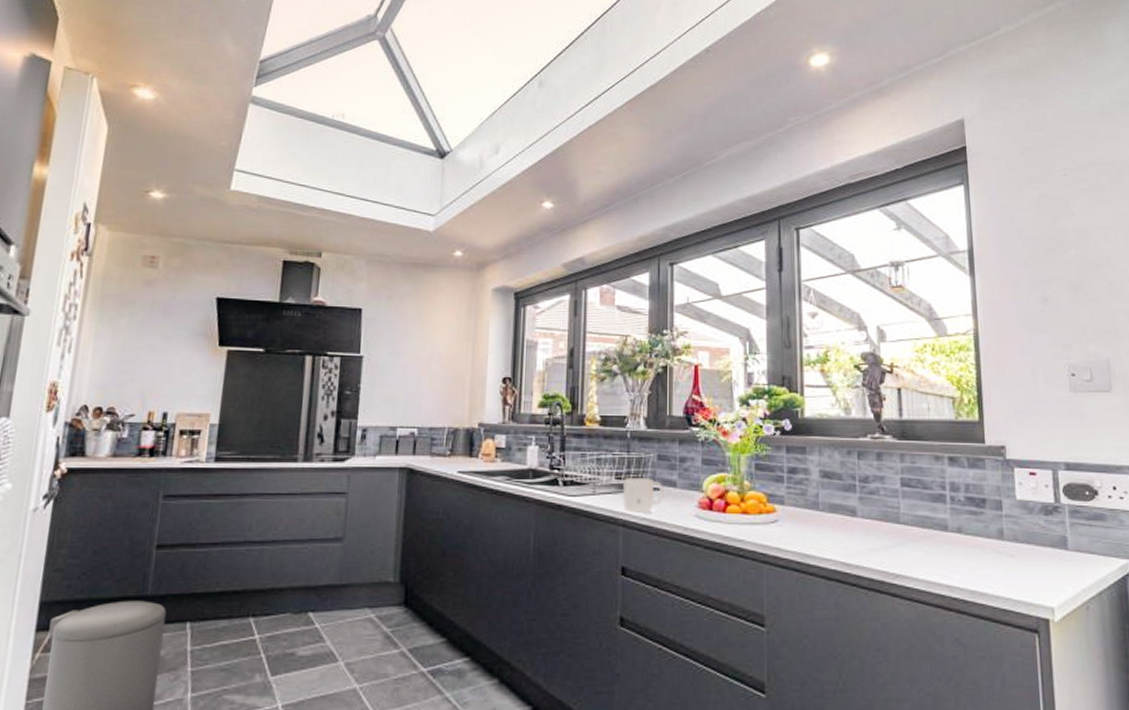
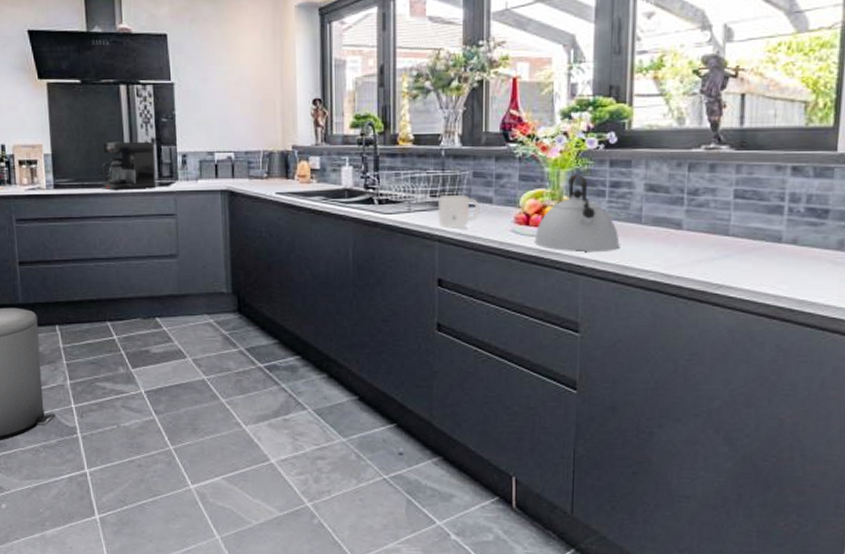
coffee maker: none [268,413,334,466] -> present [101,141,157,191]
kettle: none [718,459,800,540] -> present [534,174,620,253]

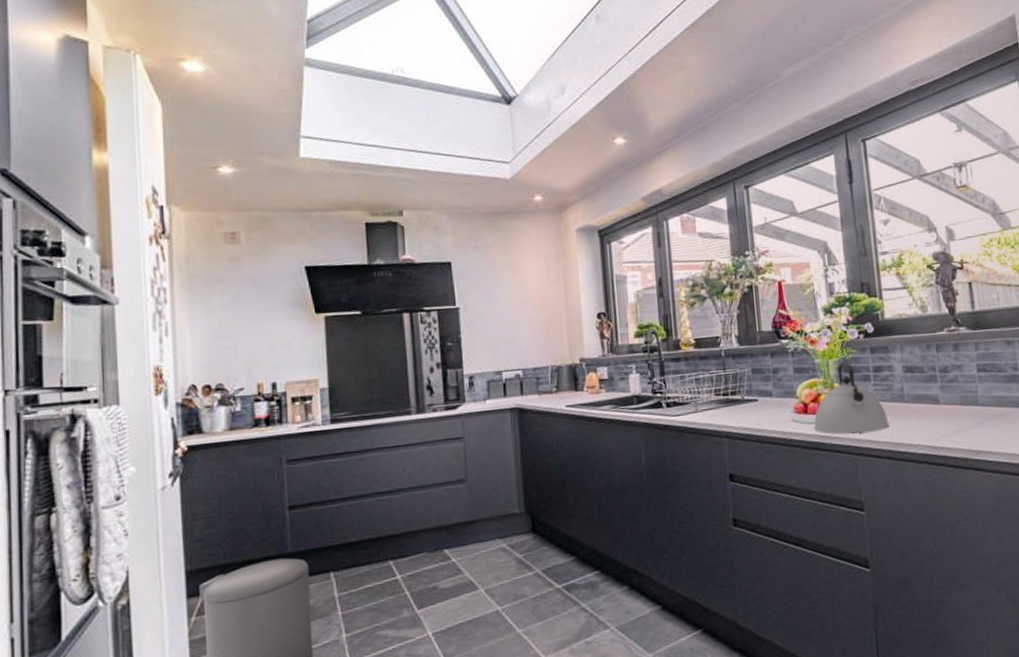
coffee maker: present [101,141,157,191] -> none [382,366,443,420]
mug: present [437,195,480,230] -> none [722,391,762,425]

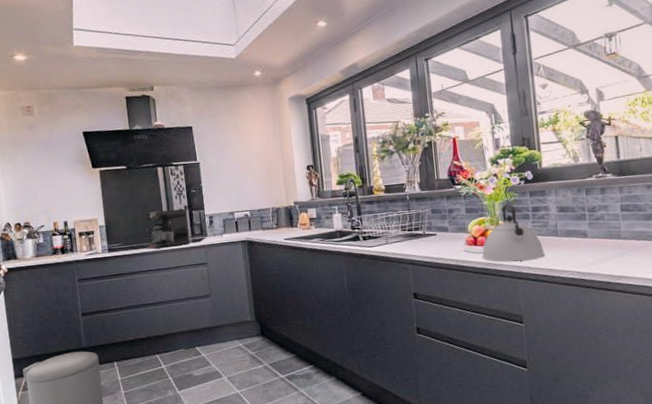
coffee maker: none [382,366,443,420] -> present [146,208,191,250]

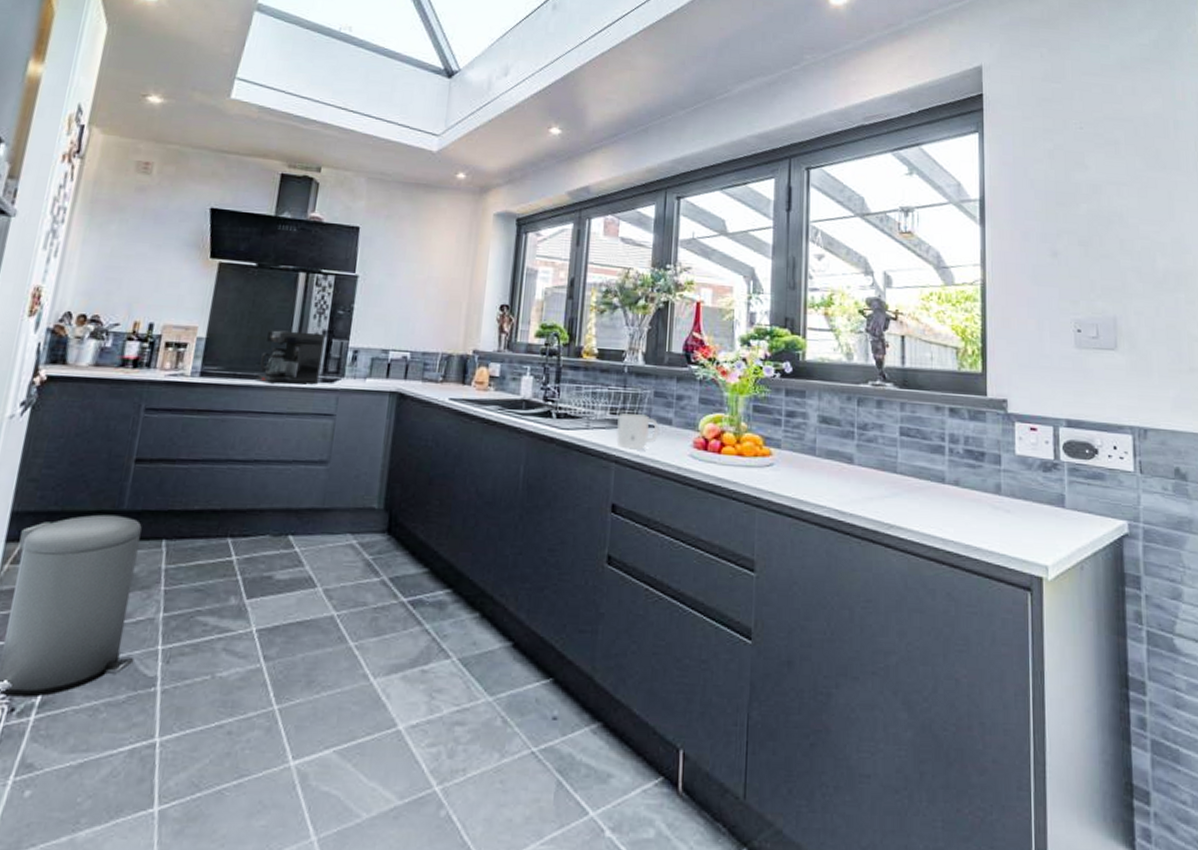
mug: none [407,227,440,254] -> present [616,413,659,451]
kettle: present [482,203,545,263] -> none [712,400,795,484]

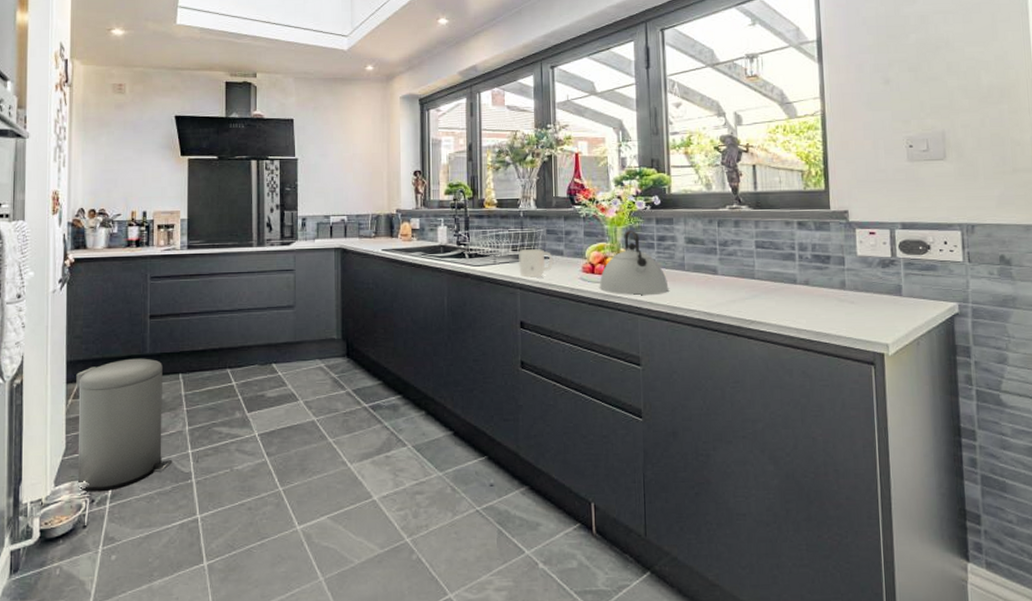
coffee maker: present [255,329,326,386] -> none [229,207,279,250]
kettle: none [712,400,795,484] -> present [599,230,669,296]

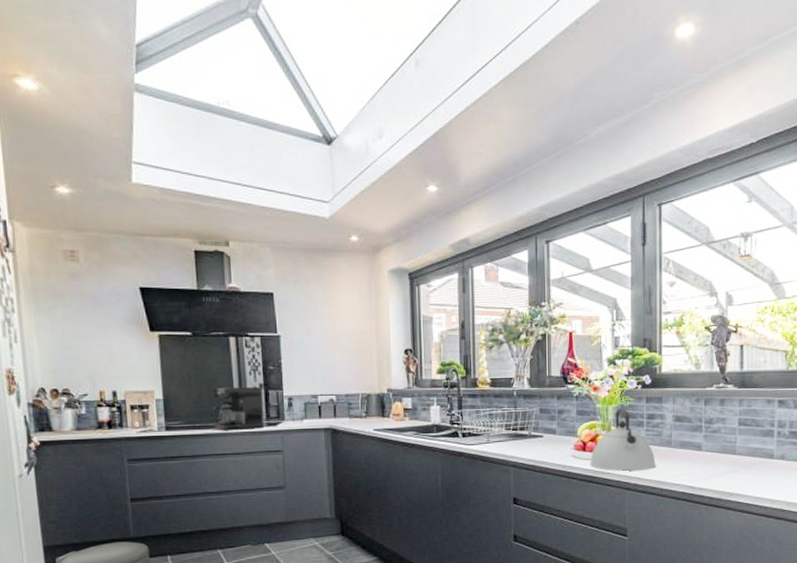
coffee maker: none [229,207,279,250] -> present [211,386,265,431]
mug: present [518,249,553,279] -> none [511,428,546,457]

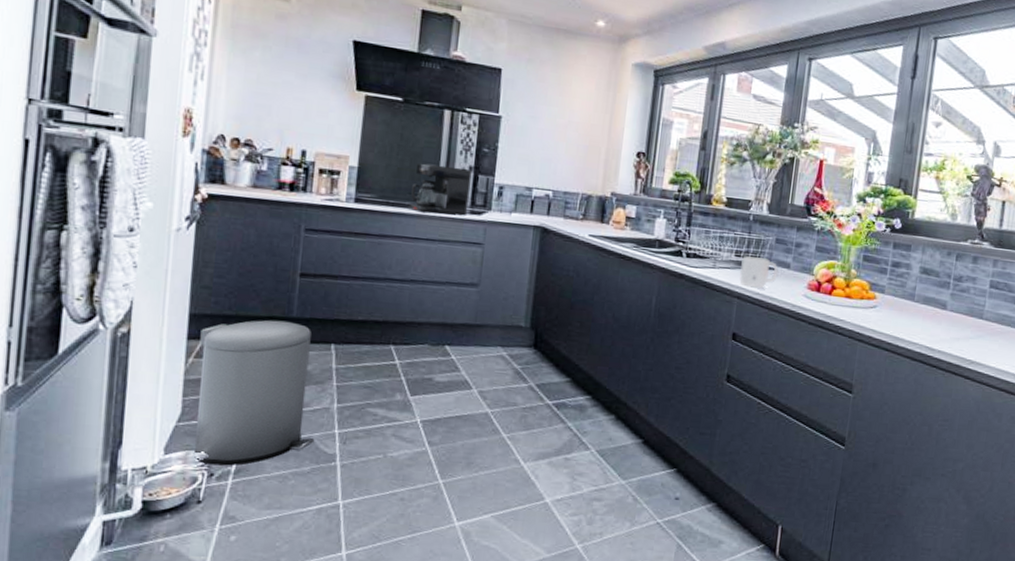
mug: none [511,428,546,457] -> present [739,256,778,289]
kettle: present [590,408,656,472] -> none [822,251,895,323]

